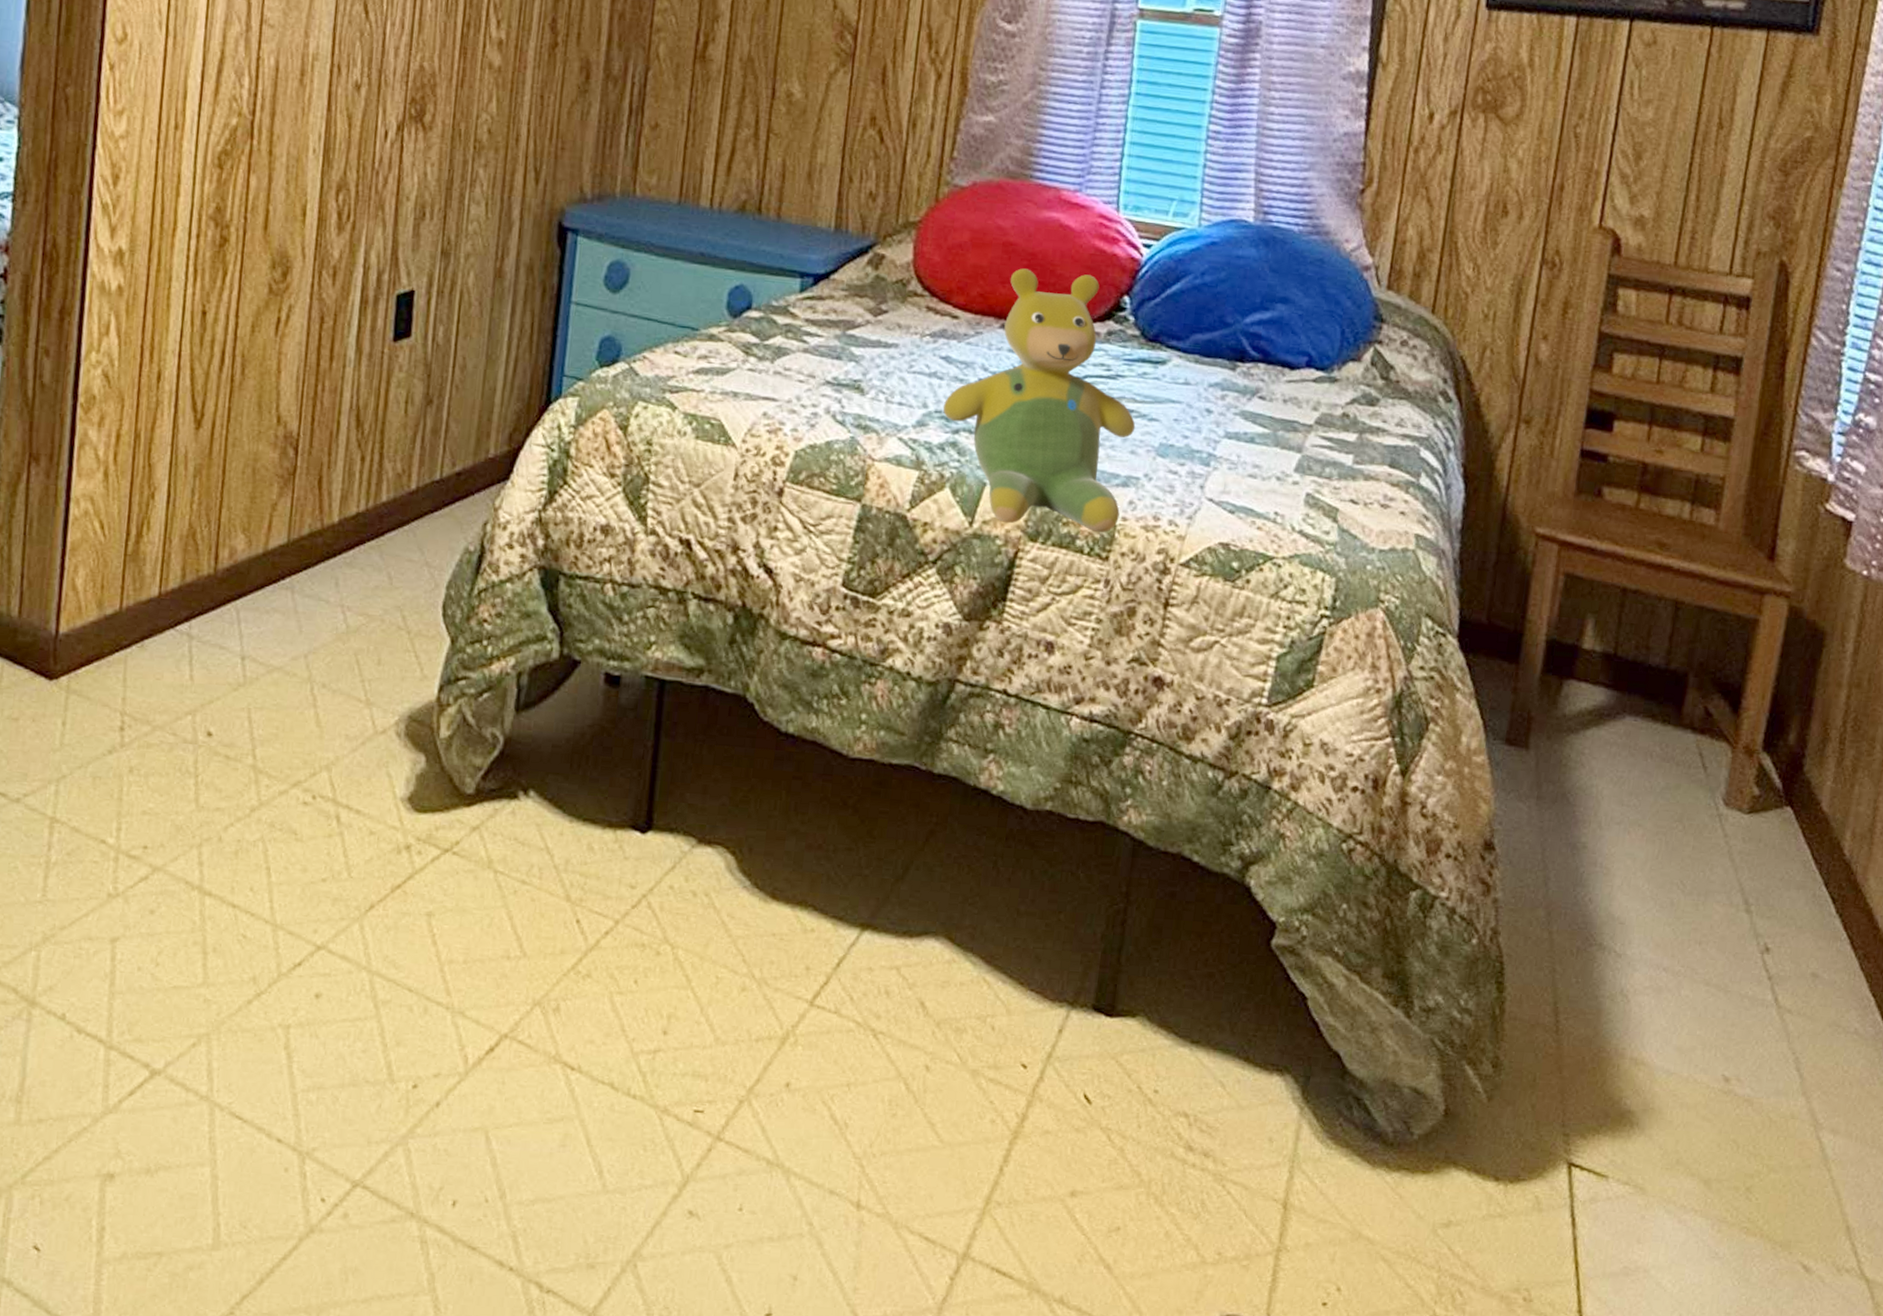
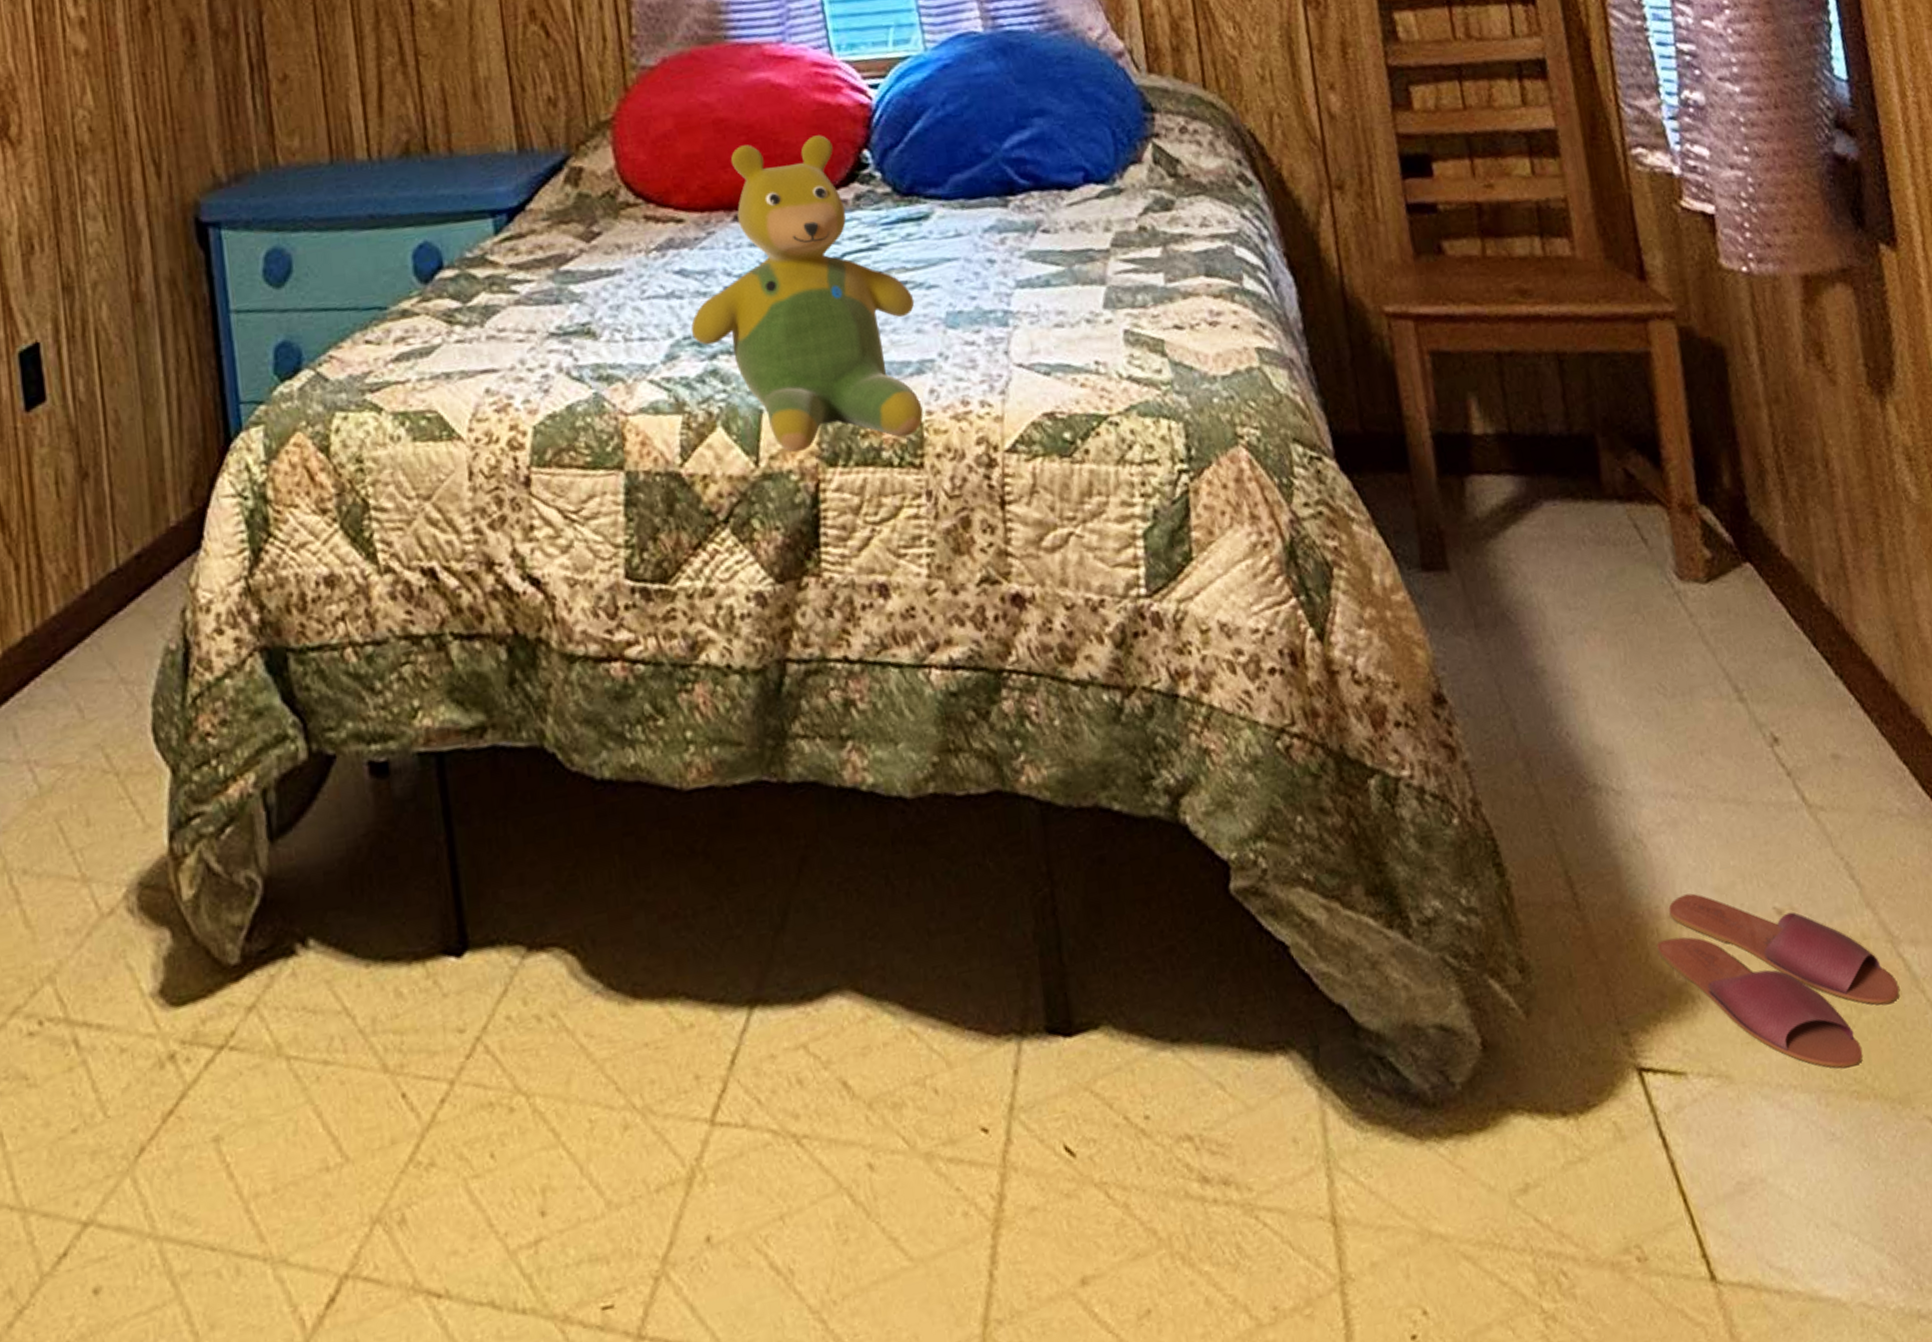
slippers: none [1613,1045,1809,1209] -> present [1656,893,1900,1068]

